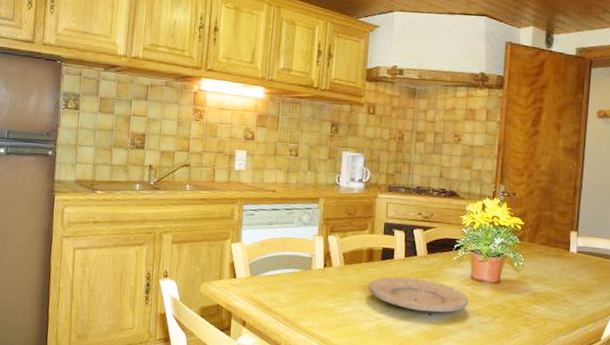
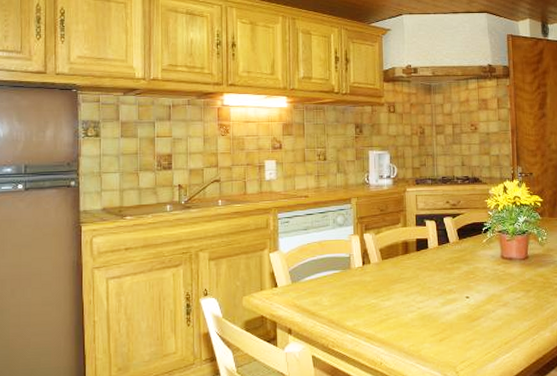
plate: present [368,277,469,313] -> none [406,264,502,296]

